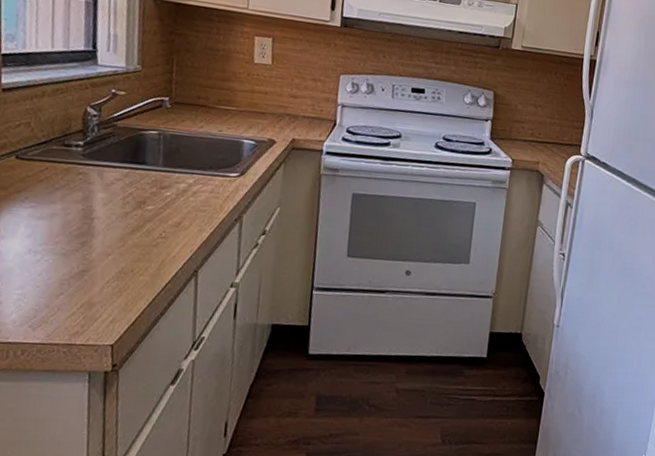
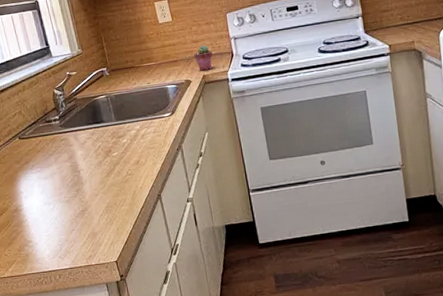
potted succulent: none [287,103,312,134] -> present [194,45,213,71]

